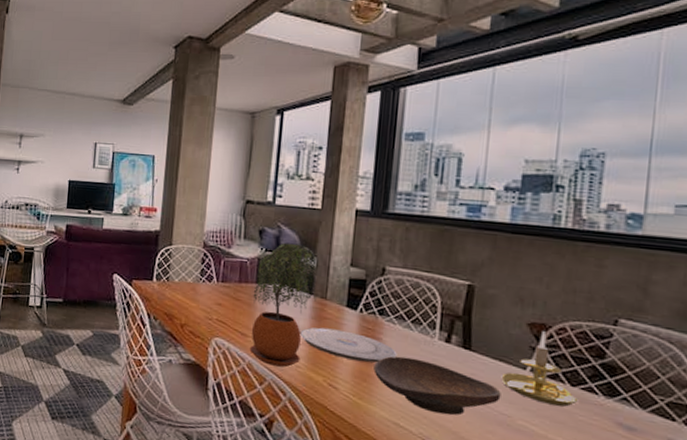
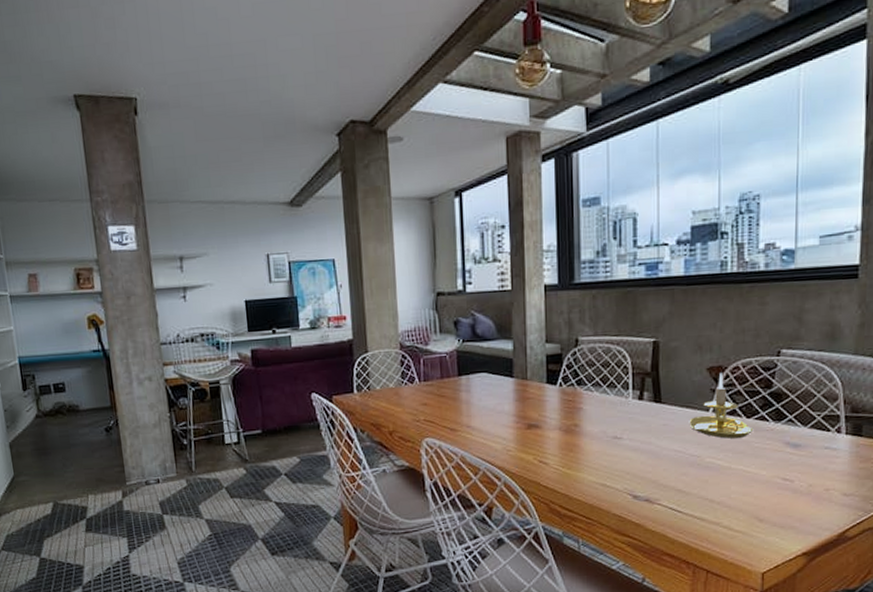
potted plant: present [249,242,317,368] -> none [456,329,518,455]
plate: present [300,327,397,363] -> none [506,406,598,434]
decorative bowl: present [373,356,501,416] -> none [578,420,690,468]

